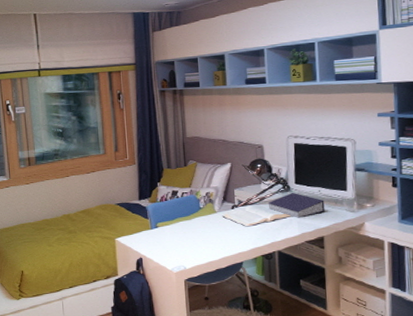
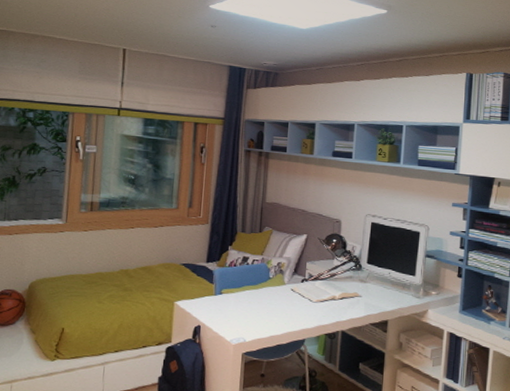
book: present [268,193,325,218] -> none [338,272,393,299]

